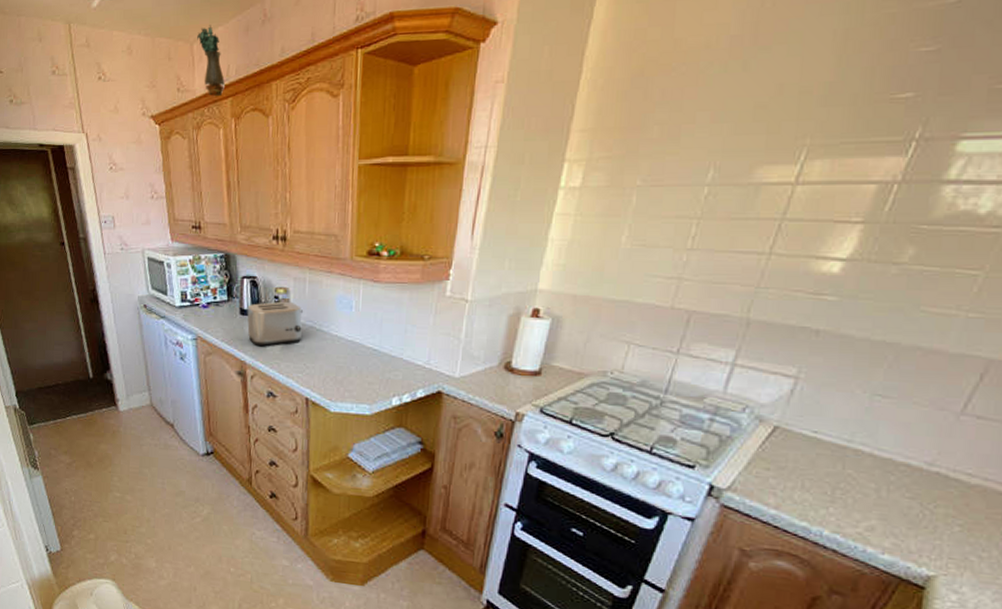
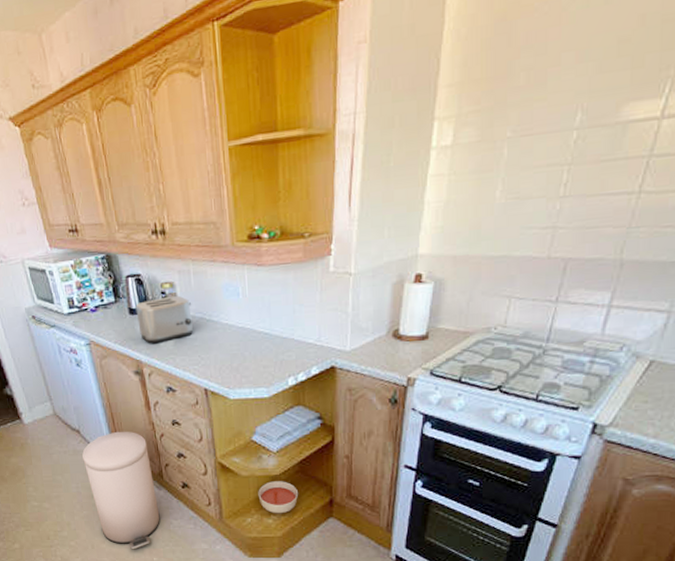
pedal bin: none [173,430,243,557] -> present [82,431,160,550]
vase: present [197,25,225,97] -> none [44,11,81,91]
bowl: none [348,502,391,539] -> present [258,481,299,514]

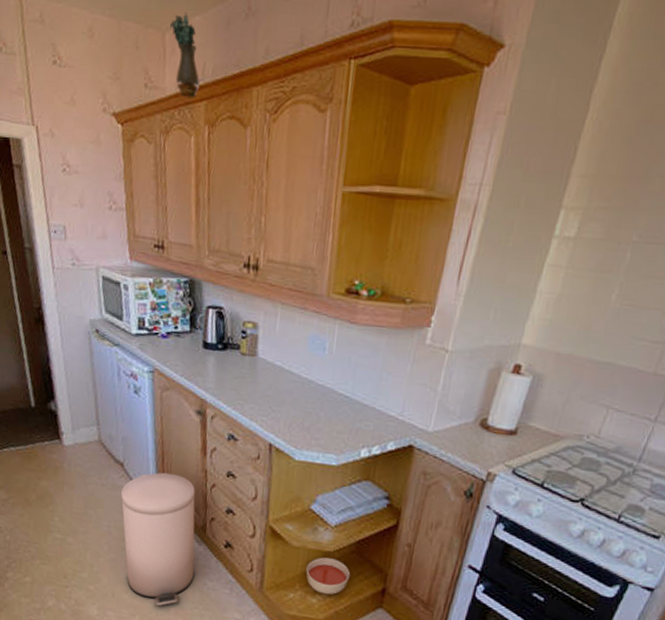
vase: none [44,11,81,91] -> present [170,12,200,99]
toaster: present [135,295,193,344] -> none [210,336,272,386]

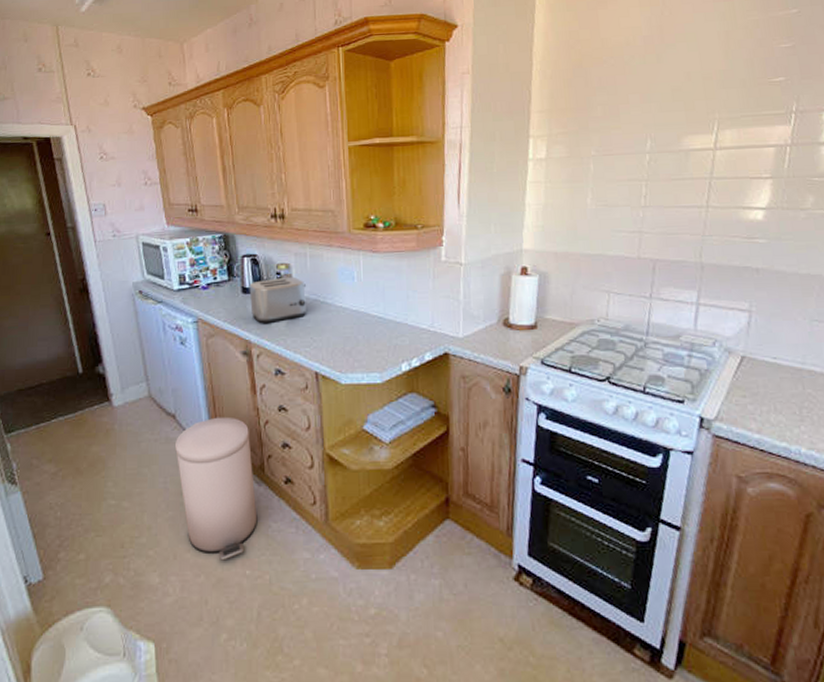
vase: present [170,12,200,99] -> none [187,27,216,90]
toaster: none [210,336,272,386] -> present [249,276,306,324]
bowl: present [306,557,351,595] -> none [368,476,413,515]

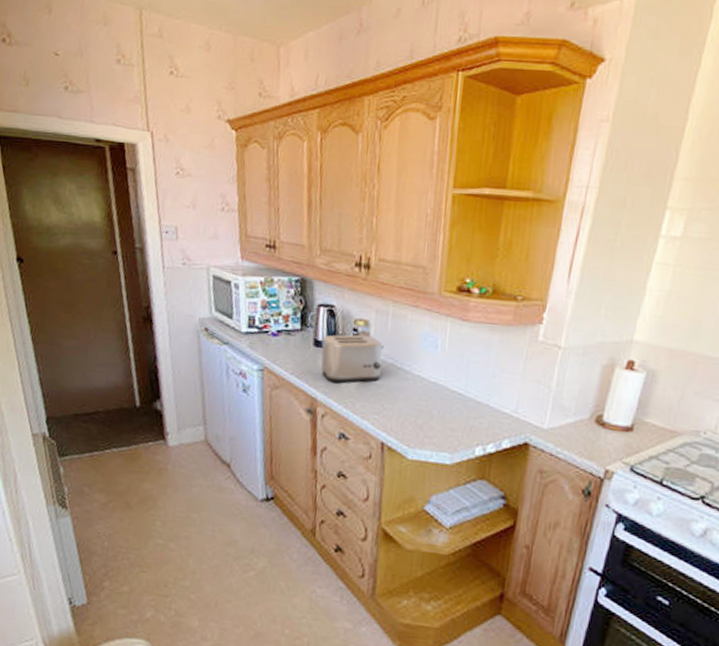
pedal bin: present [175,416,258,561] -> none [227,473,305,617]

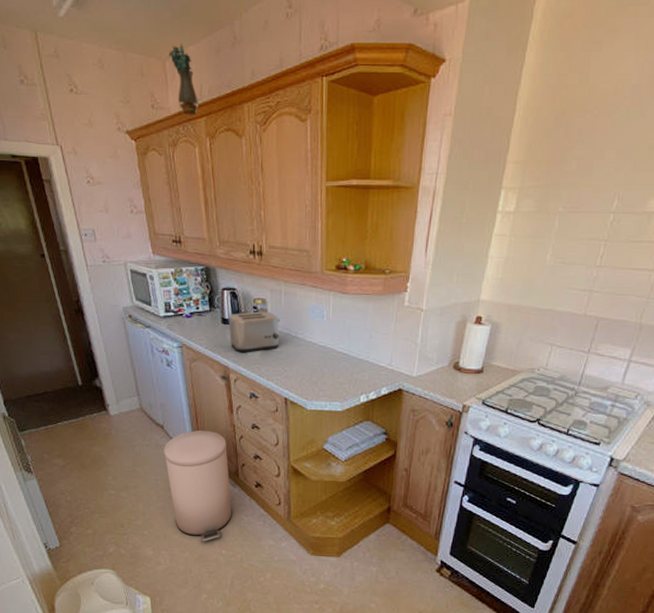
pedal bin: none [227,473,305,617] -> present [164,430,232,542]
vase: none [285,28,313,107] -> present [169,43,198,116]

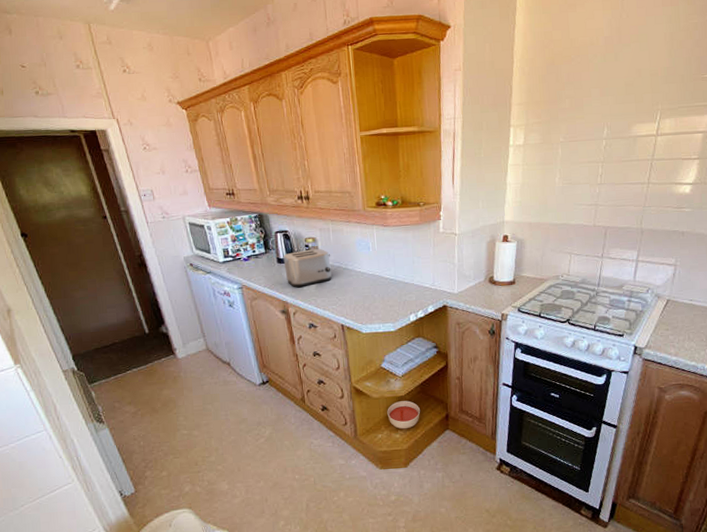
pedal bin: present [164,430,232,542] -> none [232,362,302,470]
vase: present [169,43,198,116] -> none [211,26,241,85]
bowl: none [324,487,361,517] -> present [387,400,421,430]

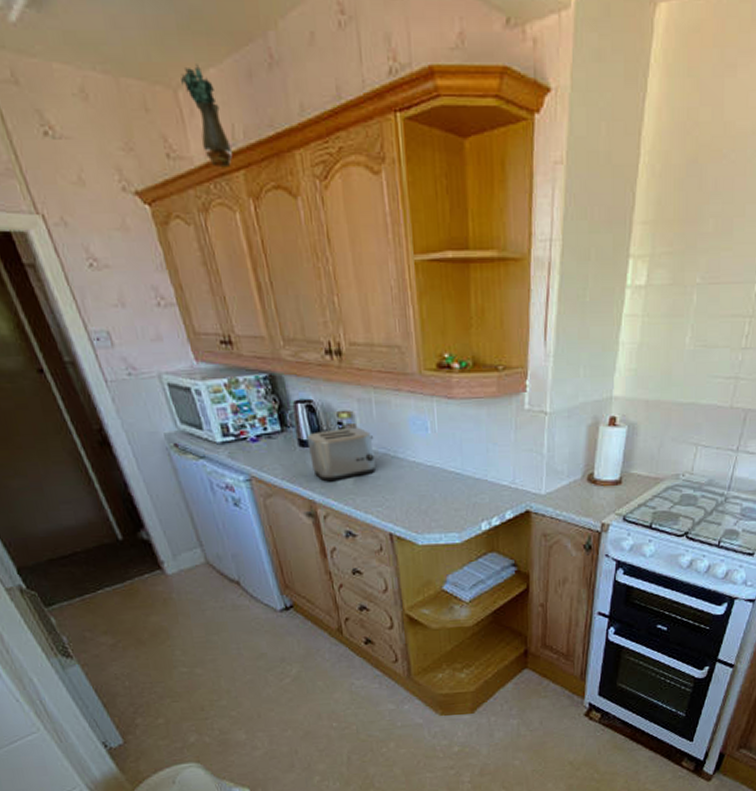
vase: none [211,26,241,85] -> present [180,64,232,168]
bowl: present [387,400,421,430] -> none [449,632,493,668]

